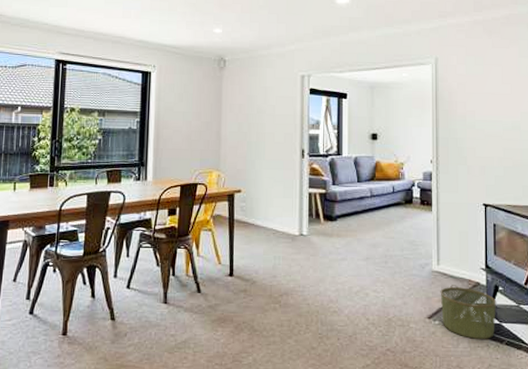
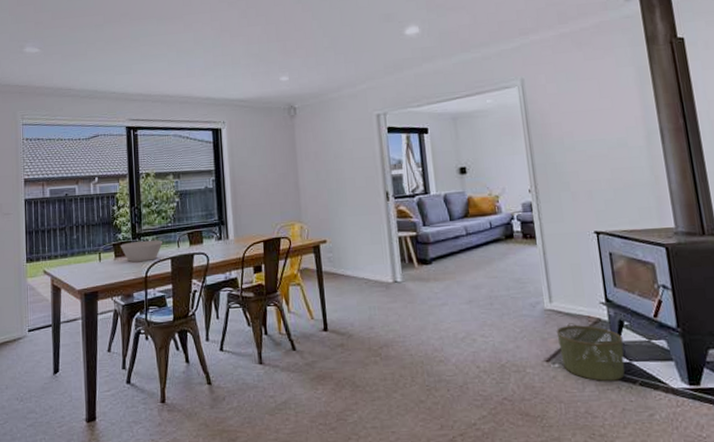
bowl: none [36,175,80,195] -> present [120,240,162,263]

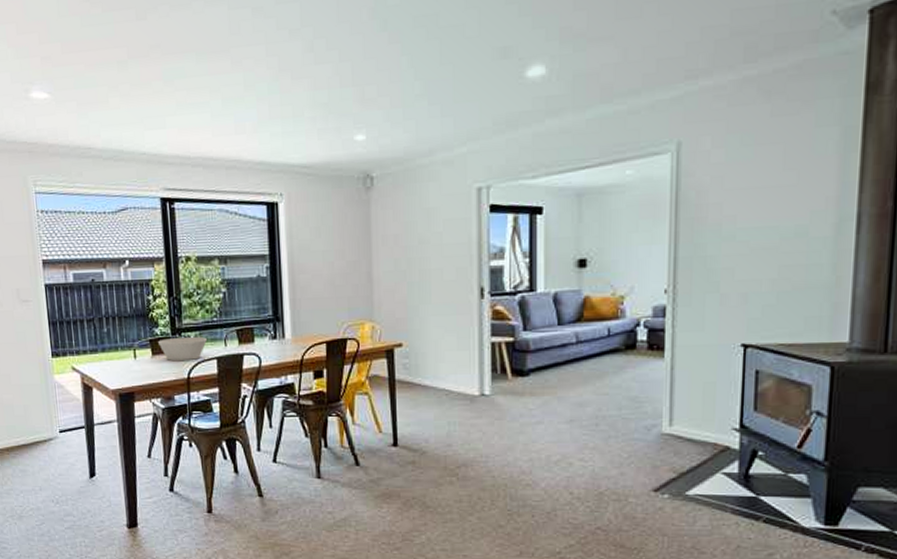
basket: present [556,323,625,381] -> none [672,450,754,516]

